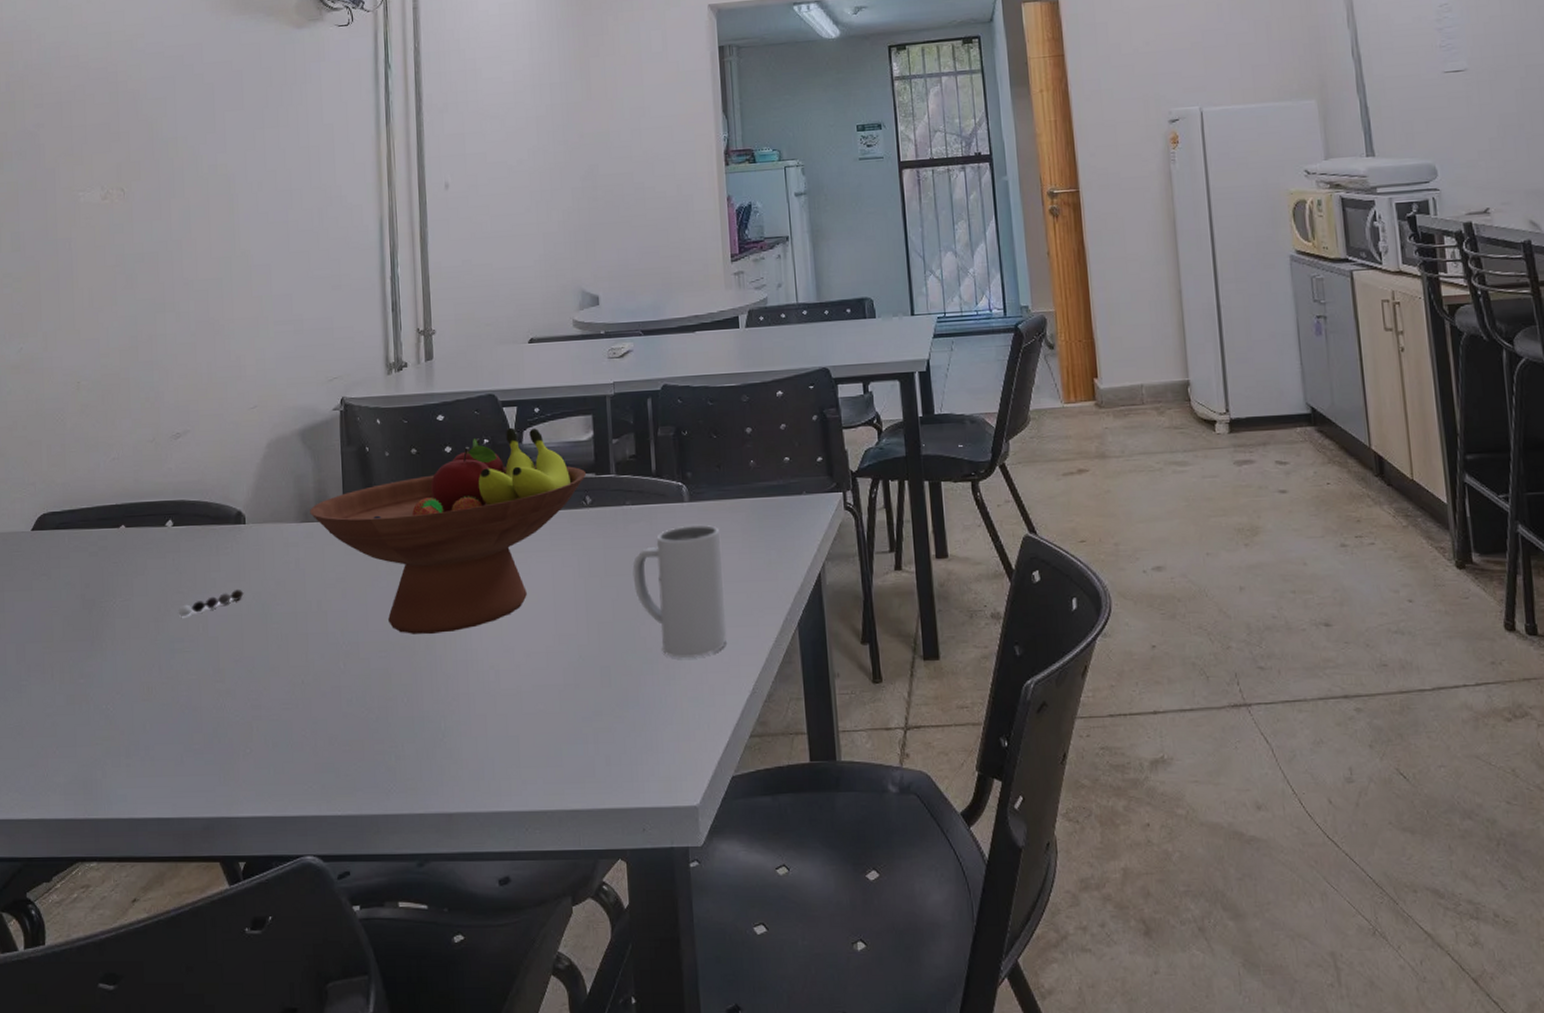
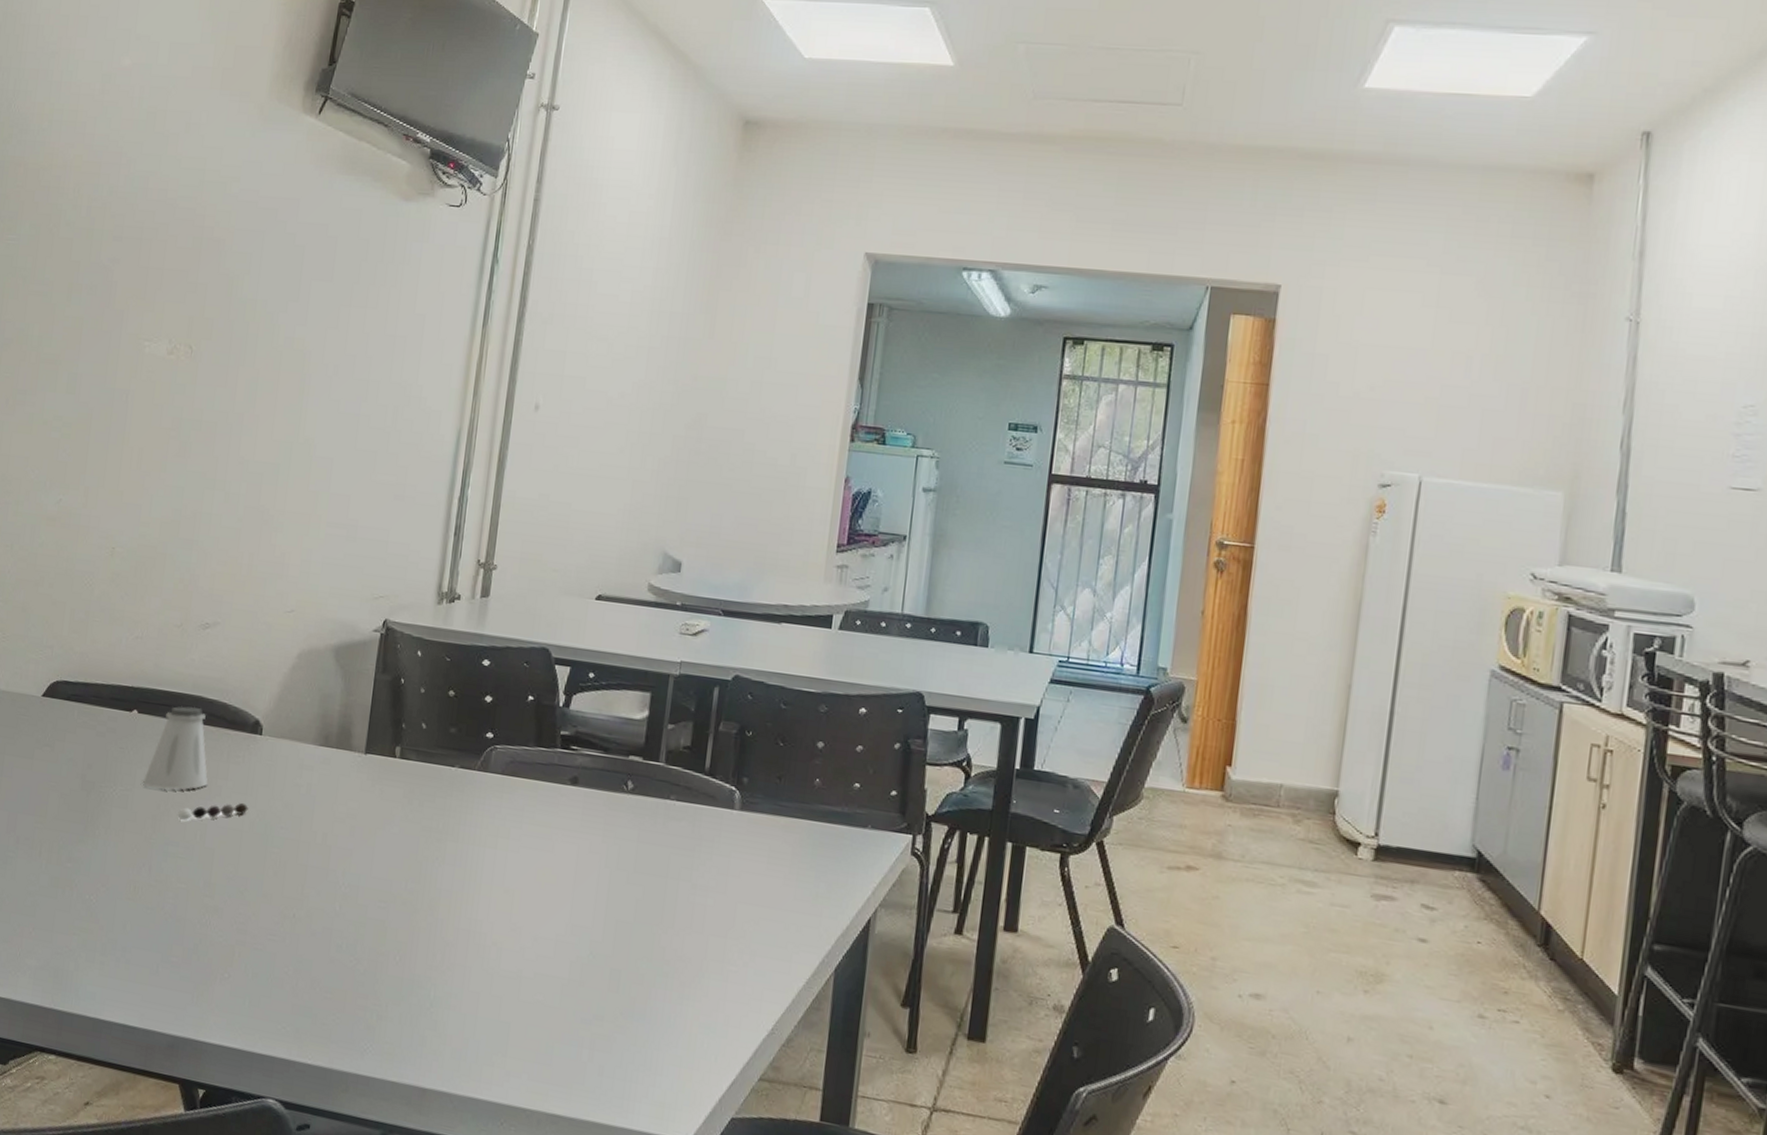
saltshaker: none [141,511,202,594] -> present [143,706,208,790]
fruit bowl: present [310,427,586,634] -> none [331,688,633,898]
mug: present [632,525,727,658] -> none [663,835,767,982]

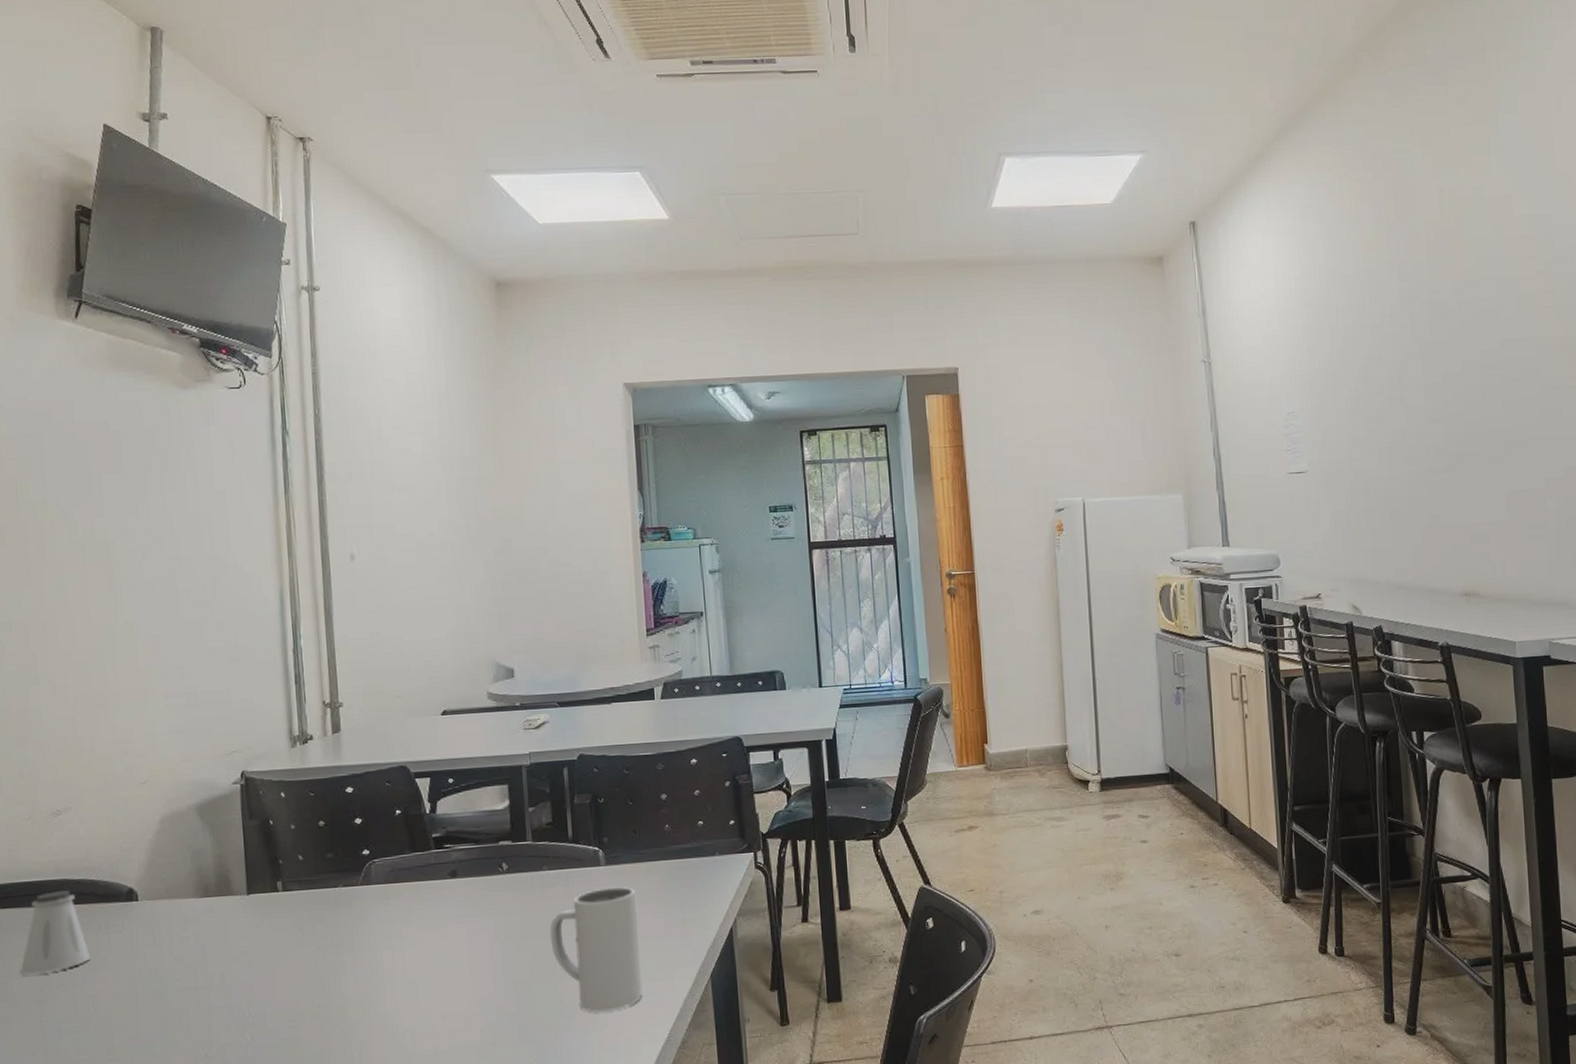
pepper shaker: present [177,802,248,820] -> none [64,966,138,997]
mug: none [663,835,767,982] -> present [549,887,643,1013]

